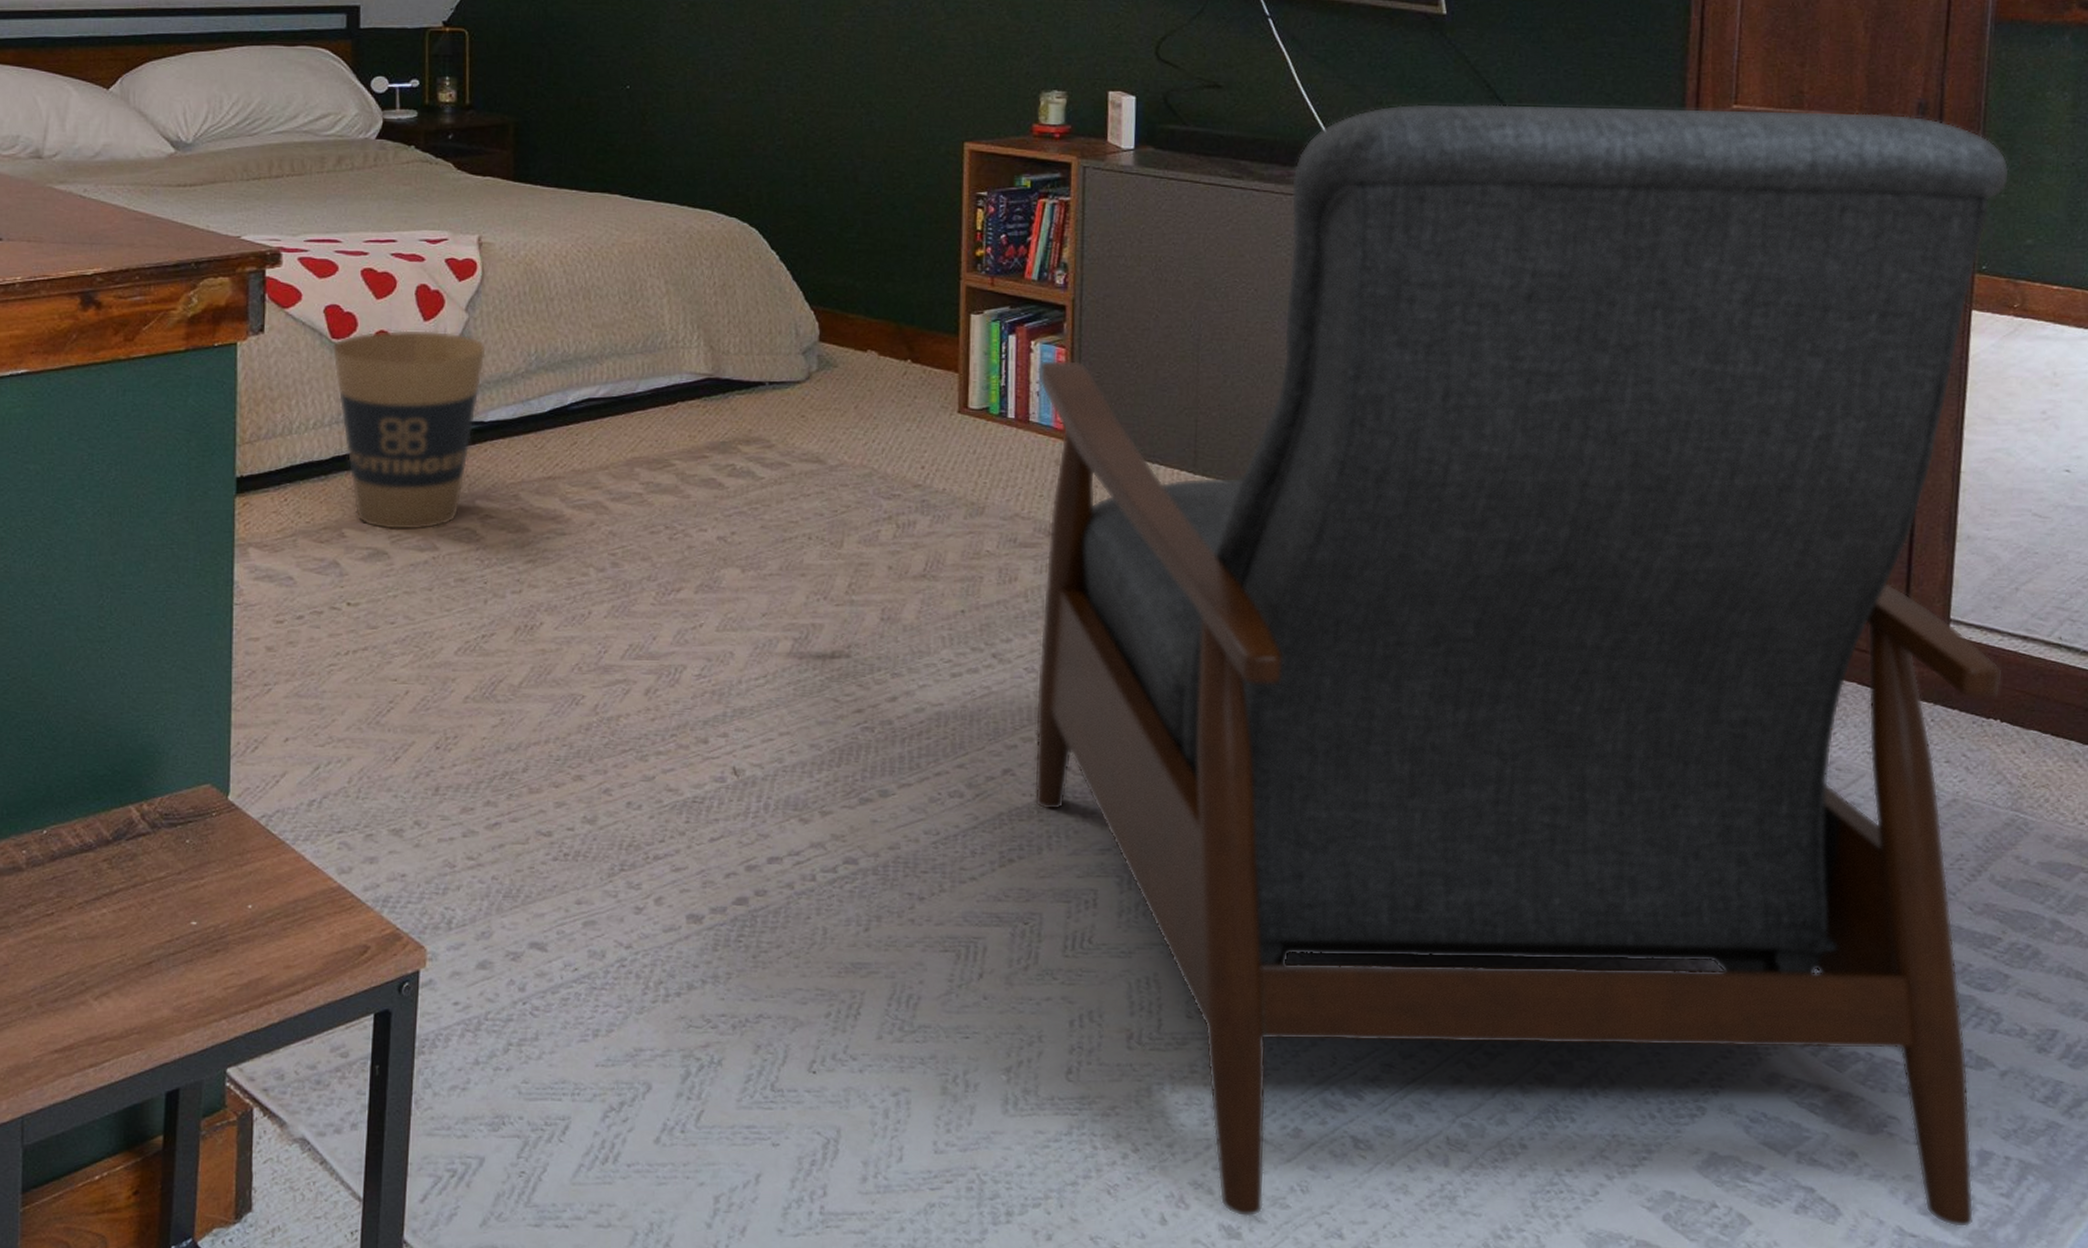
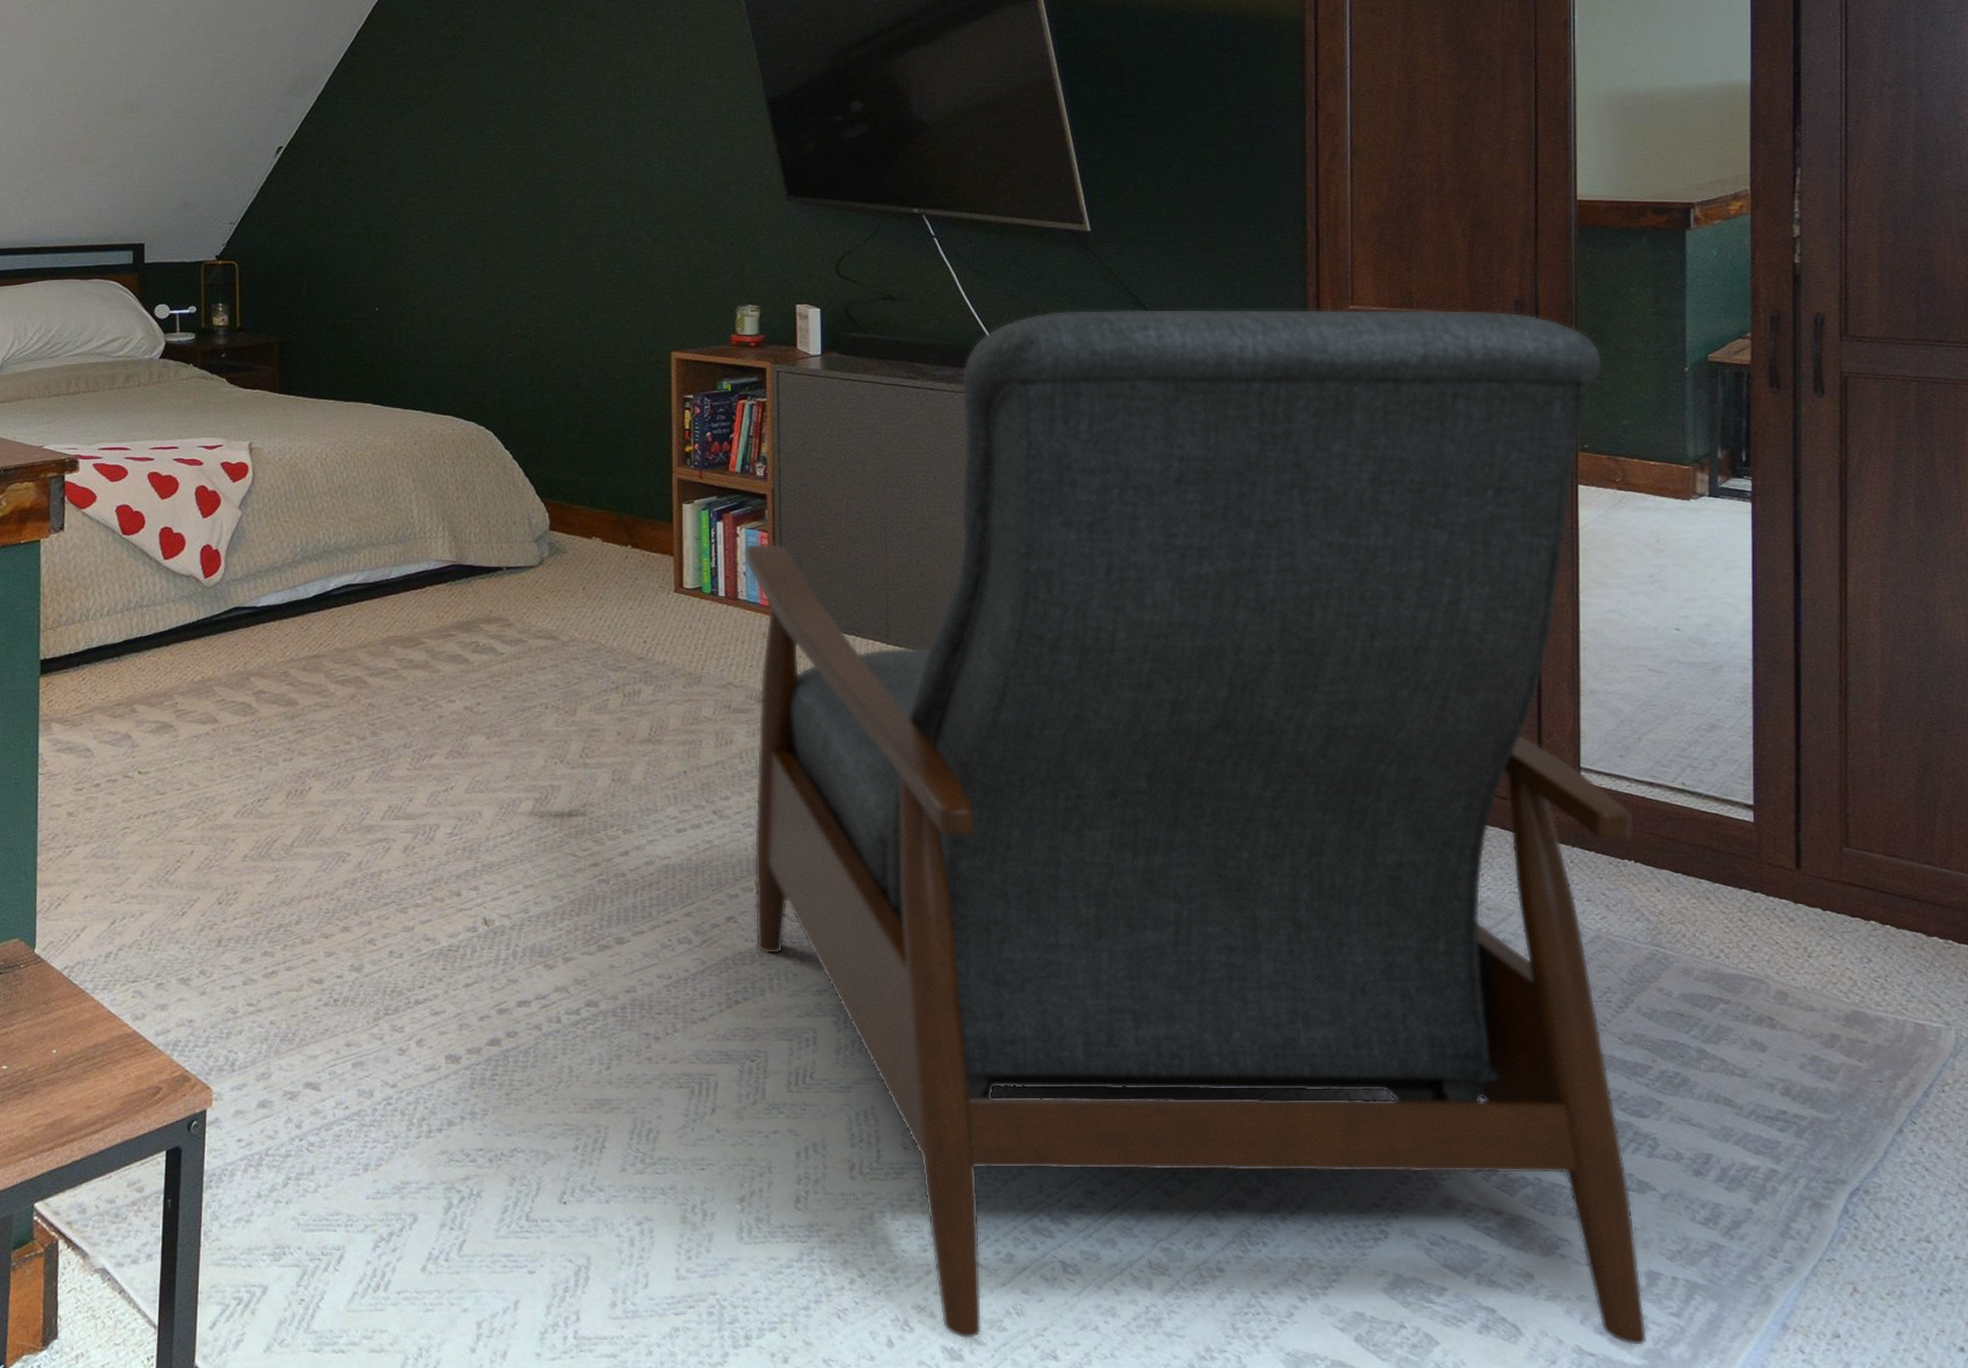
trash can: present [331,330,487,531] -> none [123,526,258,706]

